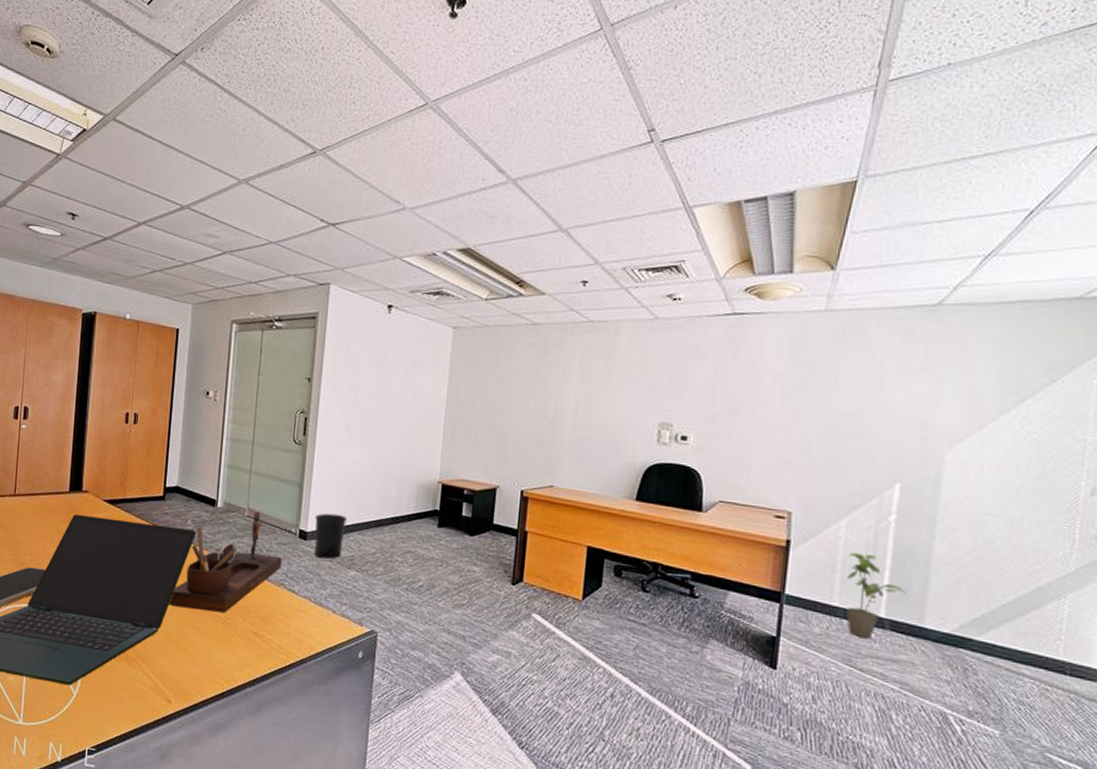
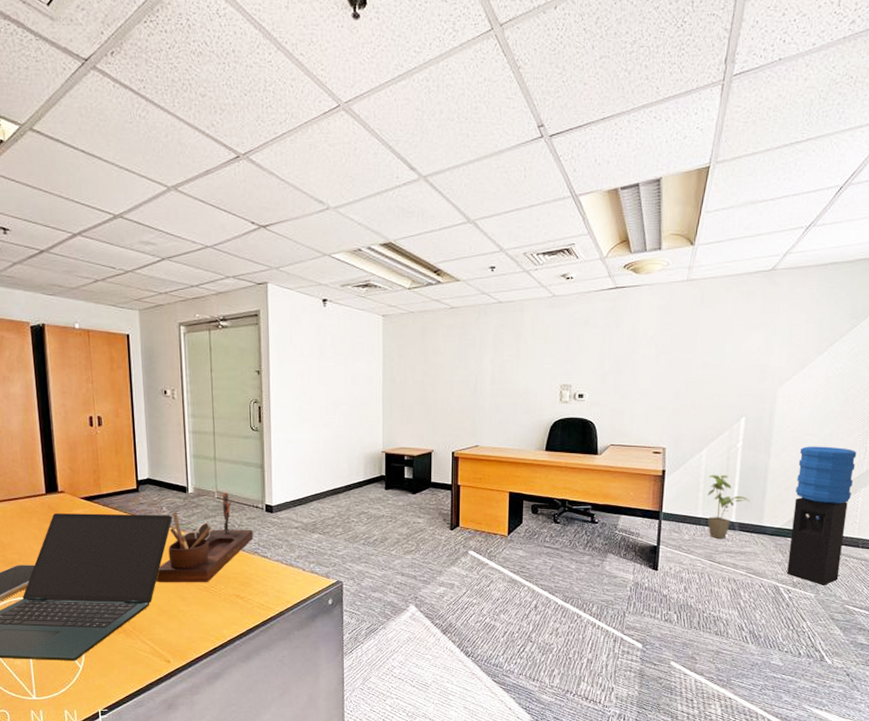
waste bin: present [314,513,347,559] -> none [278,488,306,526]
water cooler: none [958,529,1060,721] -> present [787,446,857,585]

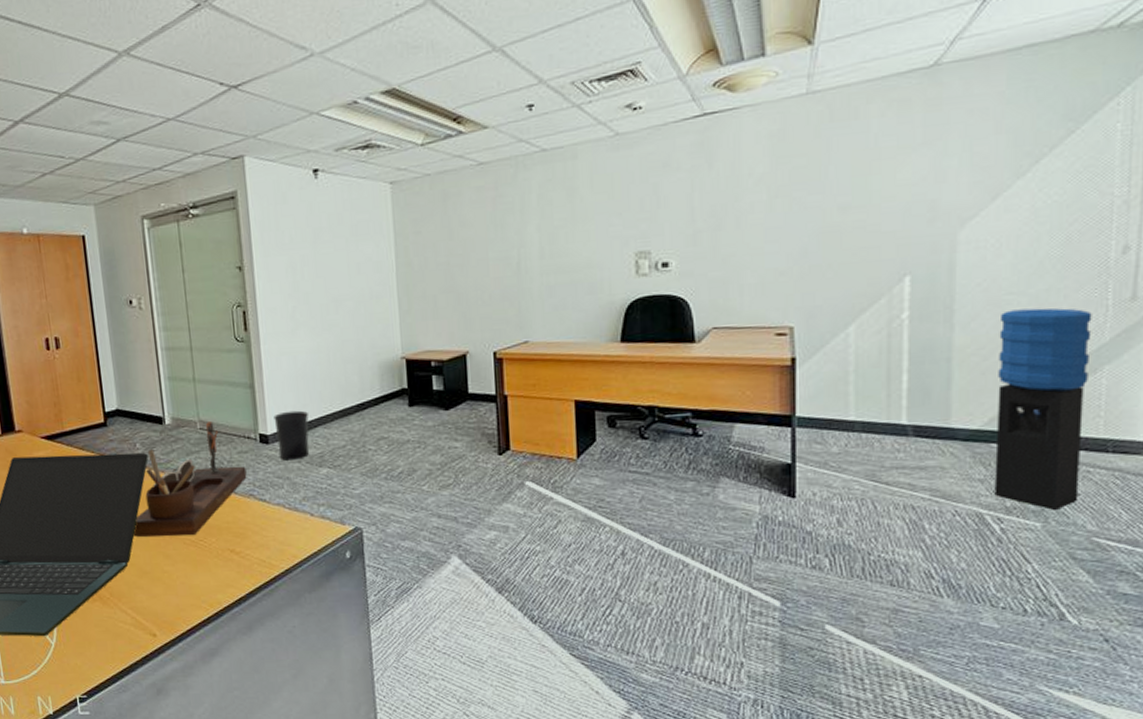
waste bin: none [278,488,306,526] -> present [274,410,310,460]
house plant: present [707,474,750,539] -> none [861,358,927,450]

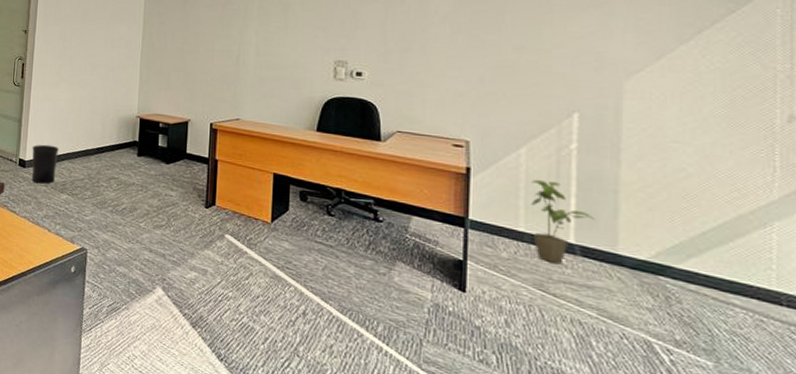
house plant: none [861,358,927,450] -> present [531,179,595,264]
water cooler: present [994,308,1092,510] -> none [663,156,759,353]

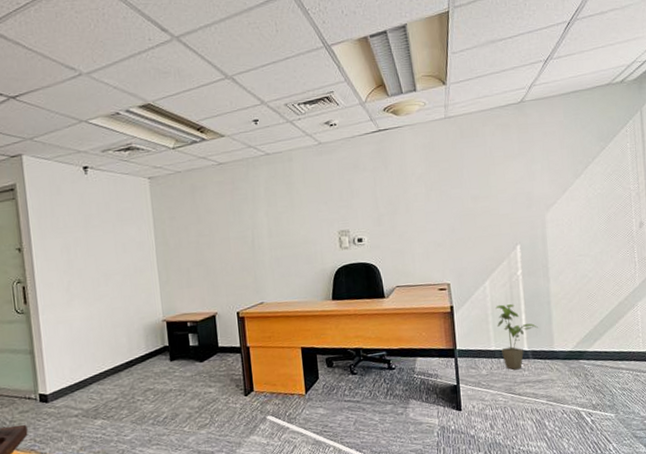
waste bin: present [31,144,59,184] -> none [52,370,86,416]

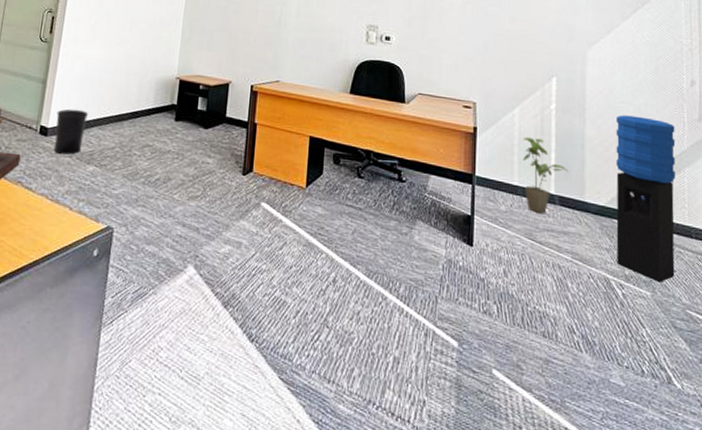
waste bin: none [52,370,86,416] -> present [53,108,88,155]
water cooler: none [576,264,634,404] -> present [615,115,676,282]

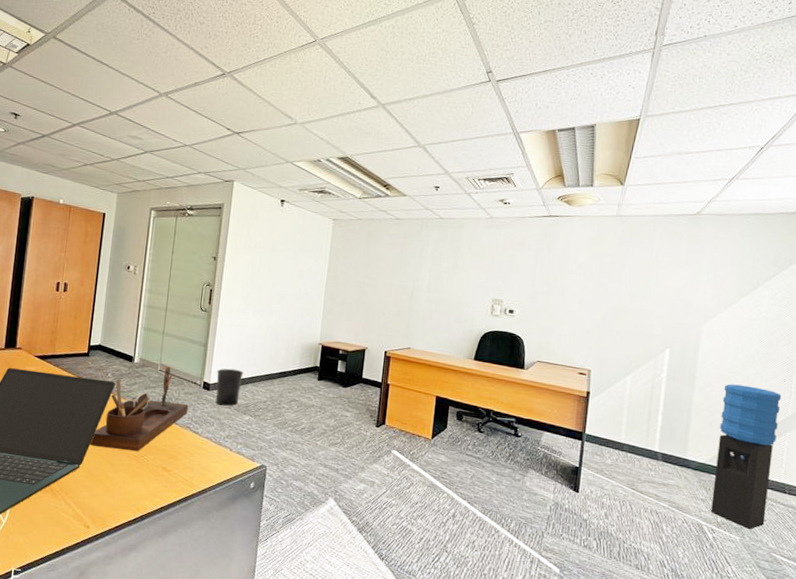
house plant: present [523,136,568,214] -> none [630,401,673,468]

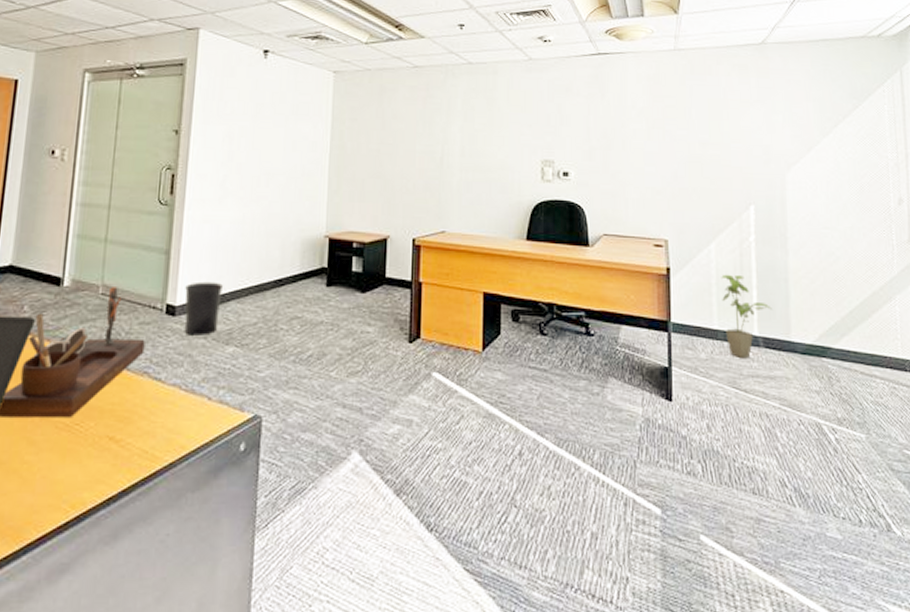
house plant: none [630,401,673,468] -> present [721,274,772,359]
water cooler: present [711,384,782,529] -> none [820,242,890,422]

